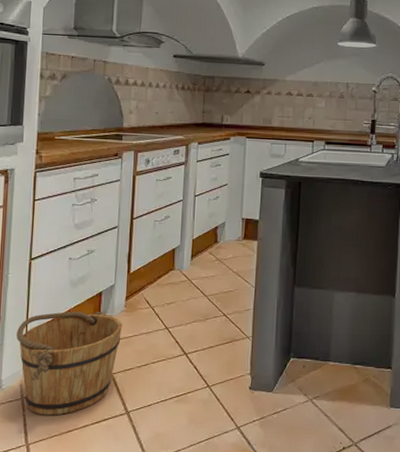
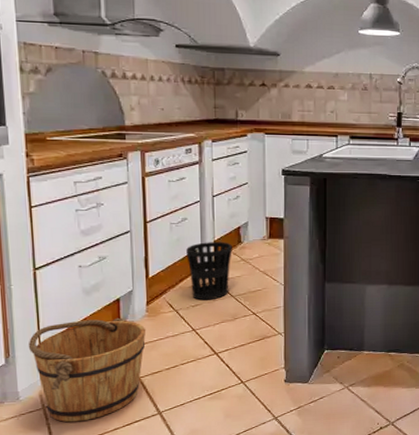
wastebasket: none [166,240,209,299] -> present [186,242,232,301]

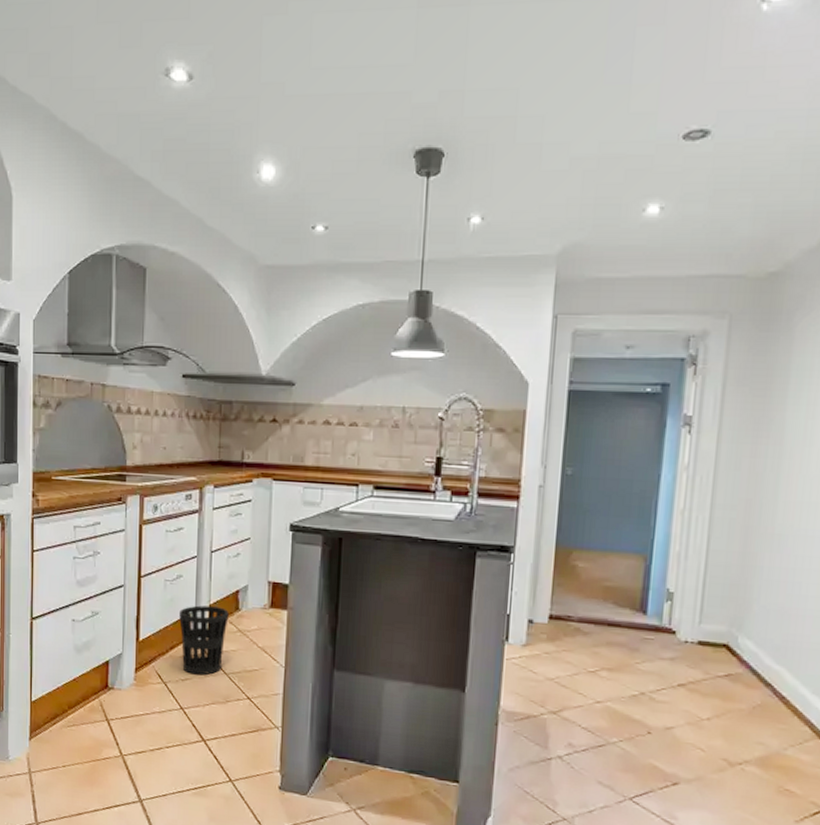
bucket: present [28,317,146,423] -> none [20,680,133,795]

